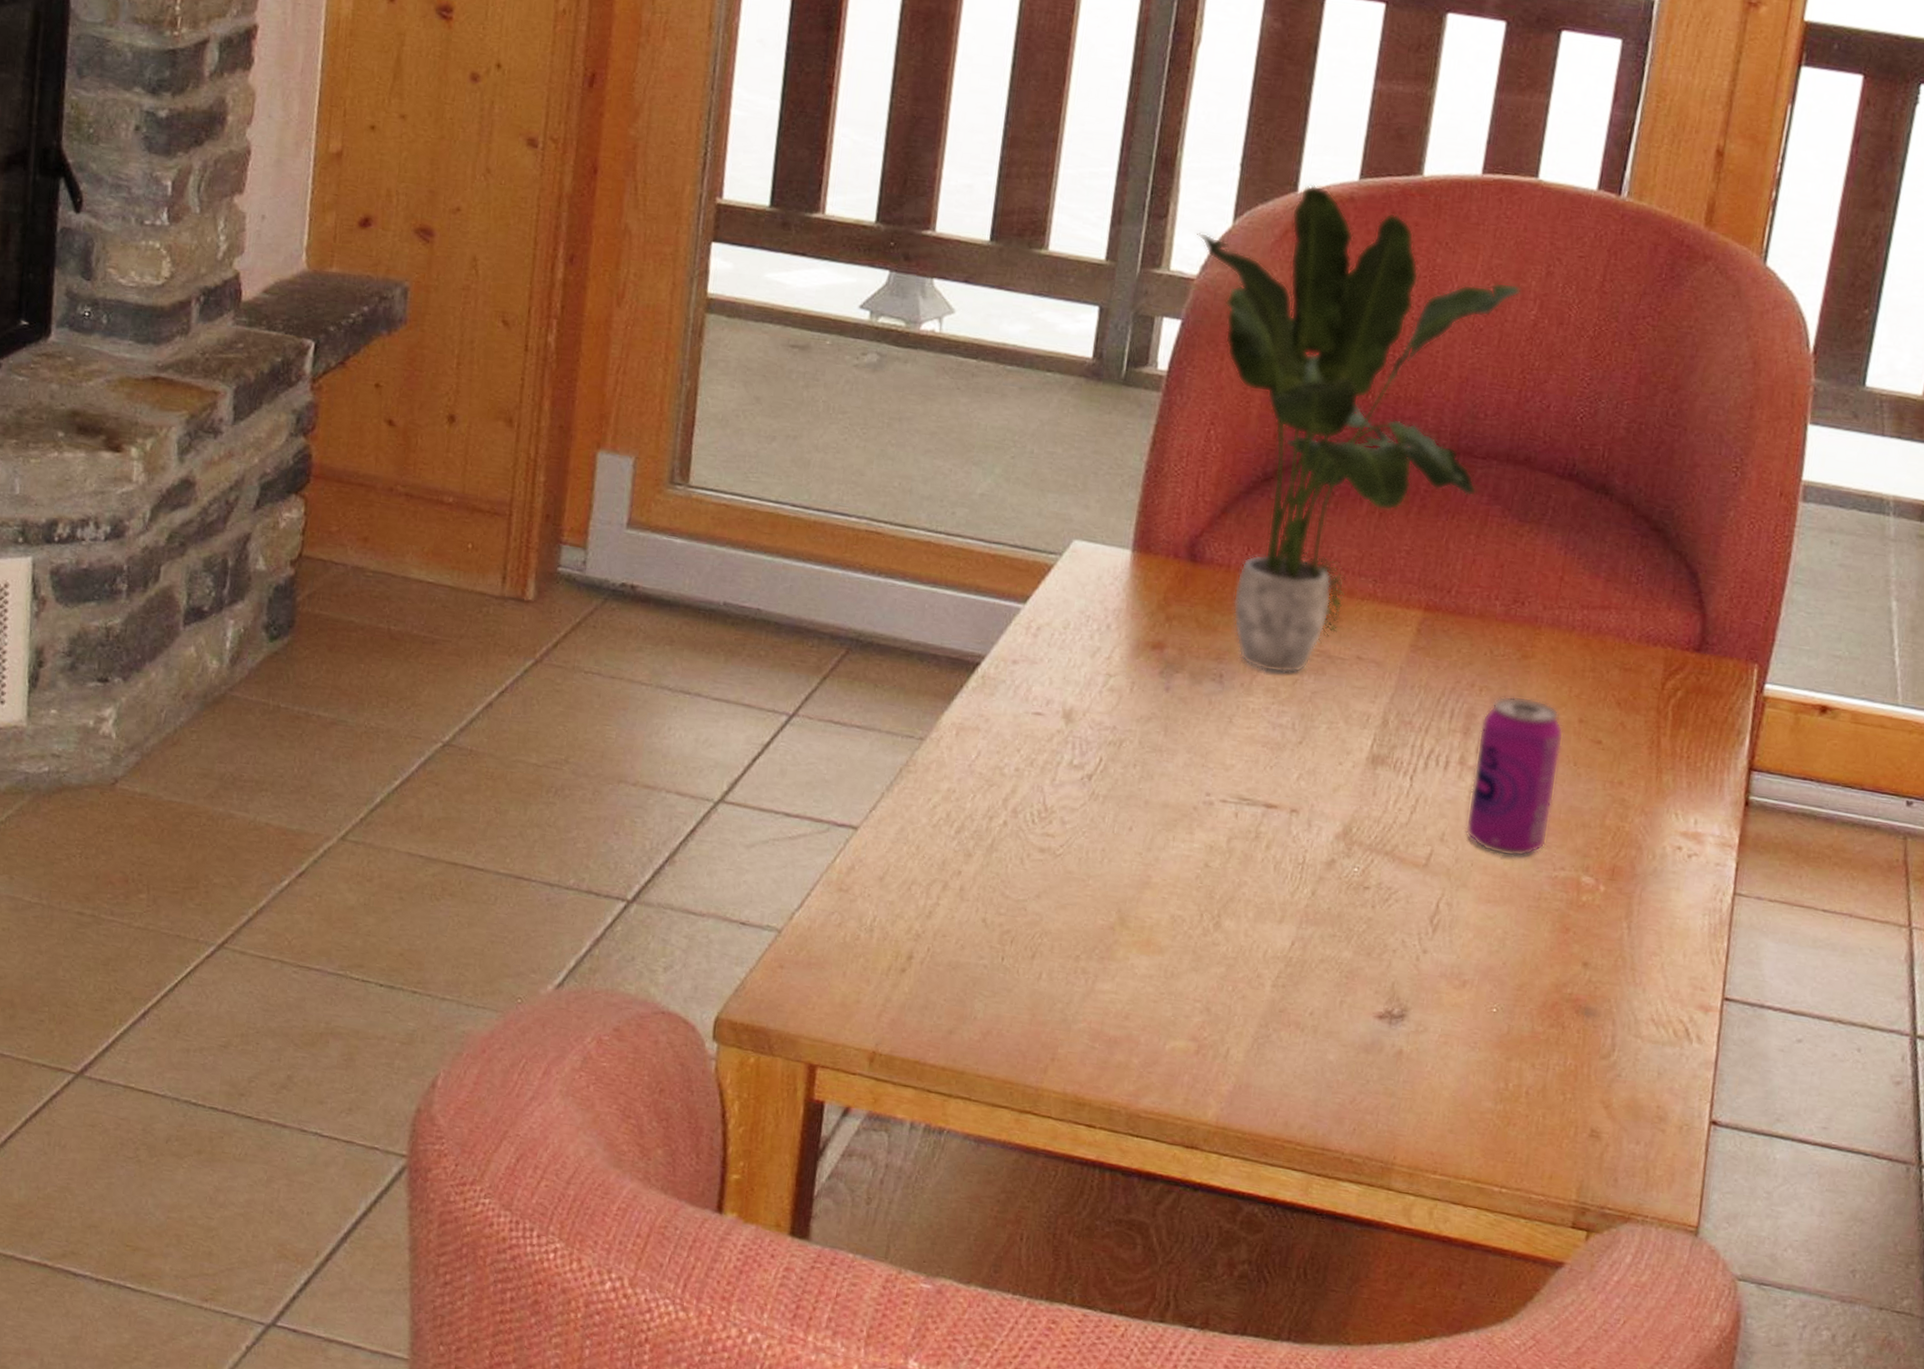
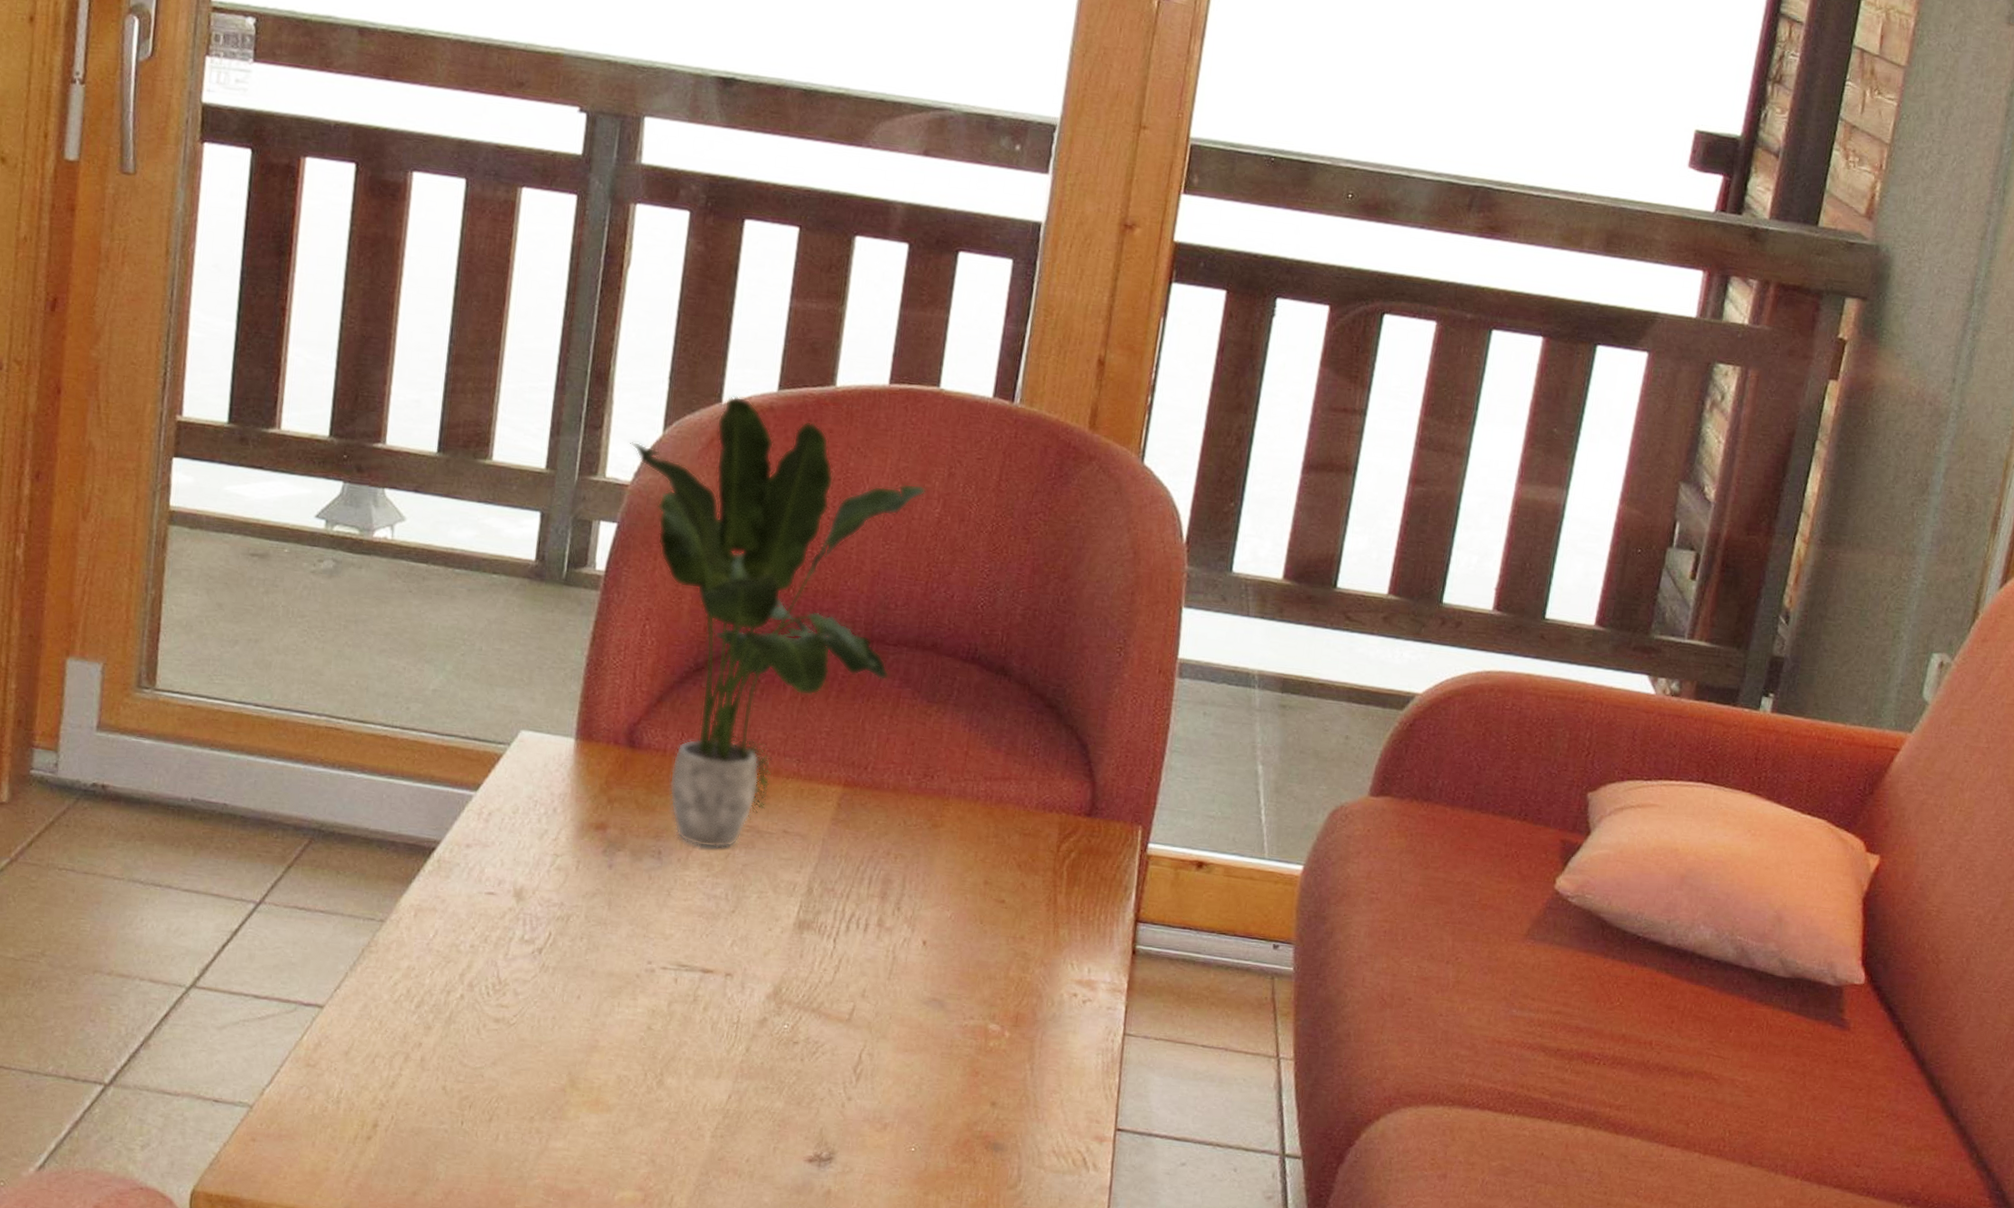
beverage can: present [1465,695,1564,857] -> none [884,862,971,1009]

